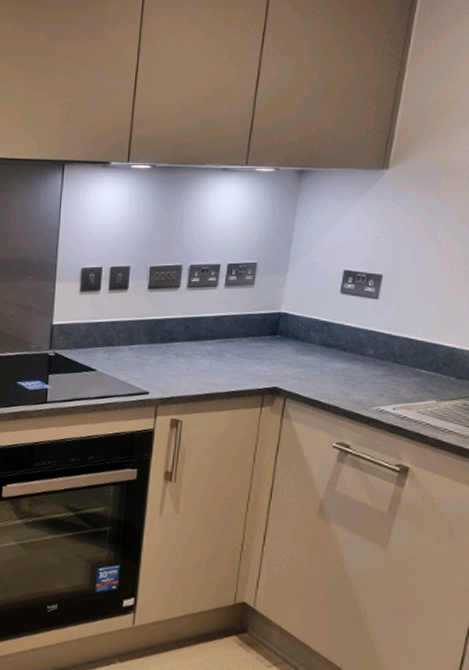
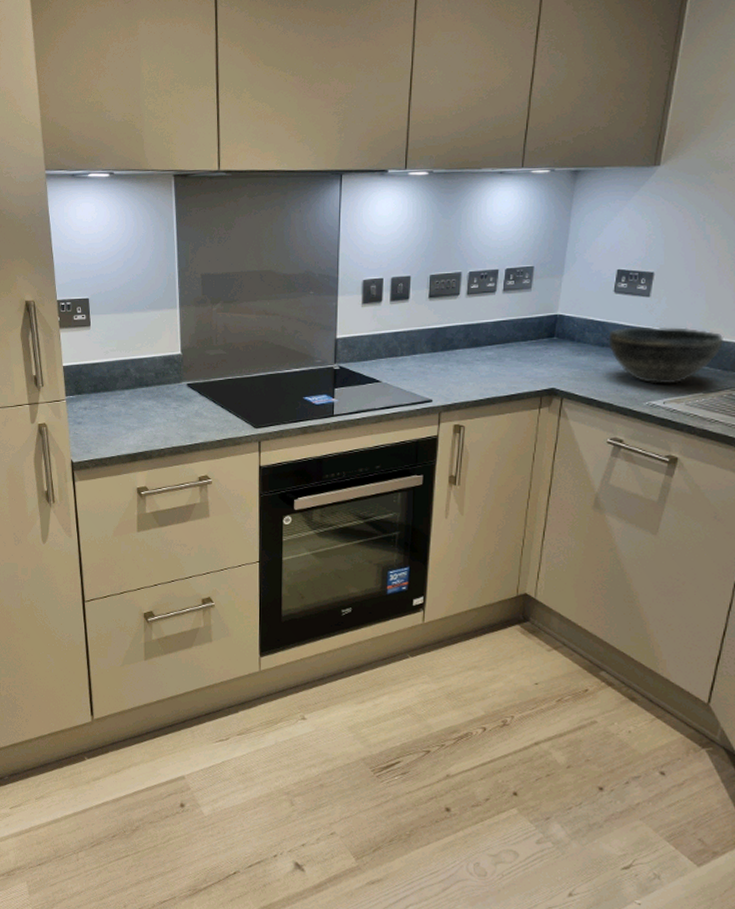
bowl: none [334,328,457,390] -> present [608,326,723,384]

